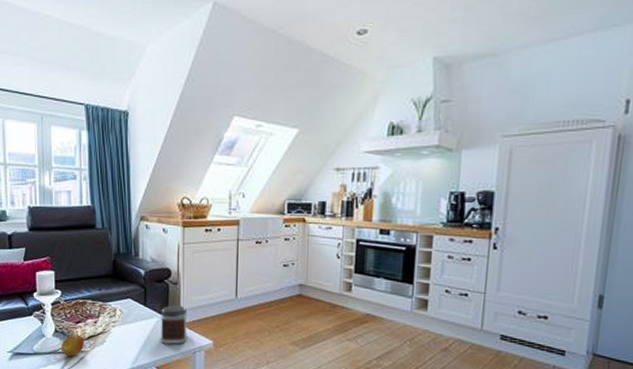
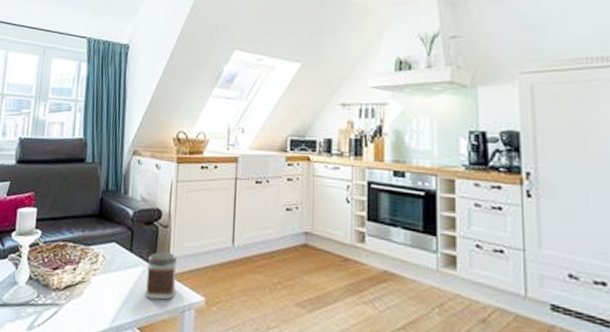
fruit: present [61,334,85,357] -> none [33,282,61,310]

